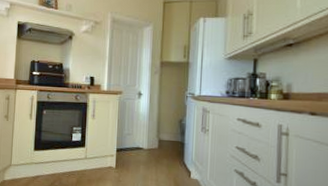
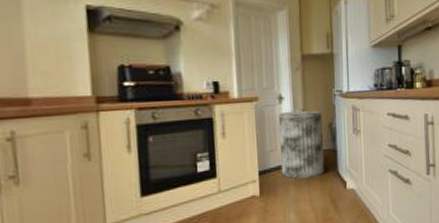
trash can: none [134,104,175,163] -> present [278,108,325,180]

